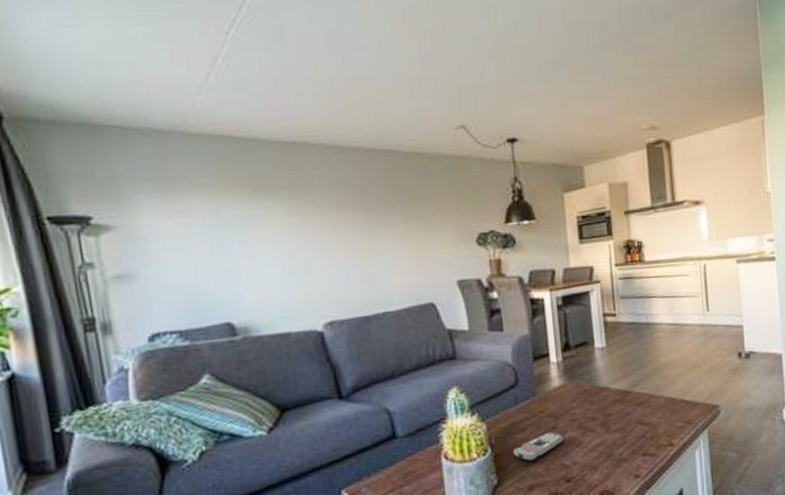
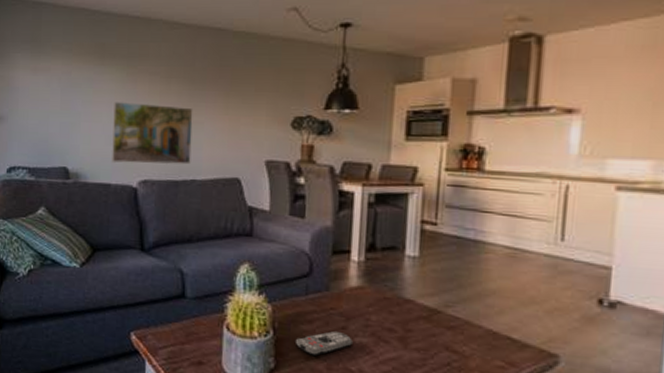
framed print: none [280,236,380,308] -> present [111,101,193,165]

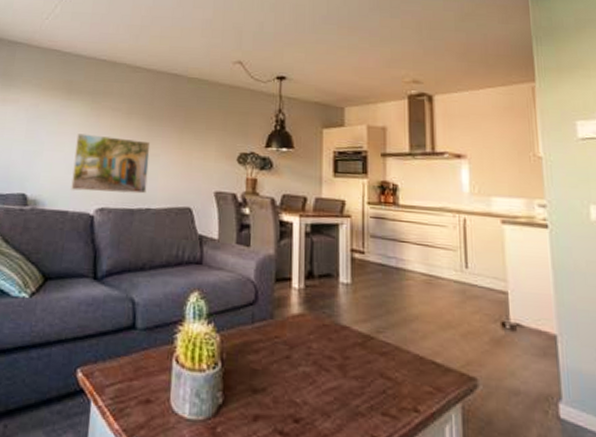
remote control: present [295,330,352,357] -> none [242,360,296,389]

